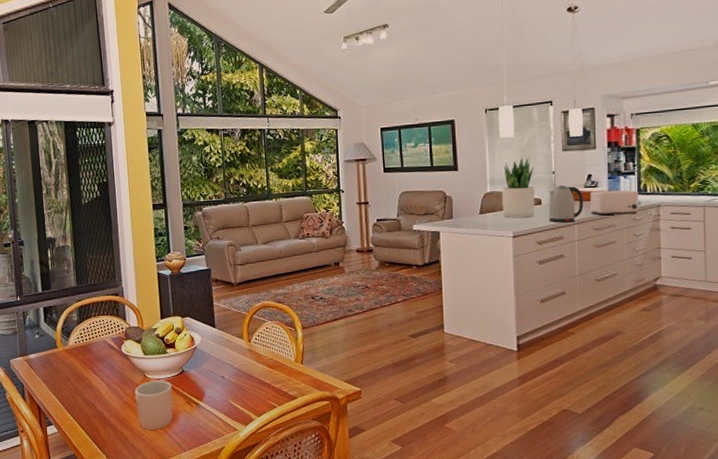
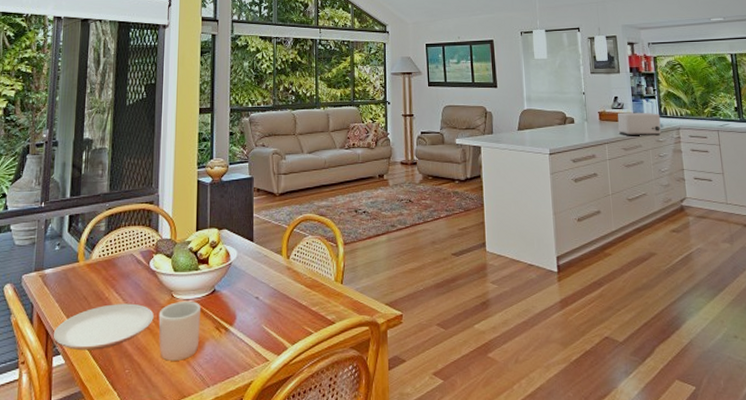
plate: none [44,382,130,422] -> present [53,303,154,351]
planter: present [502,157,535,219] -> none [537,77,569,136]
kettle: present [549,186,584,223] -> none [581,106,613,142]

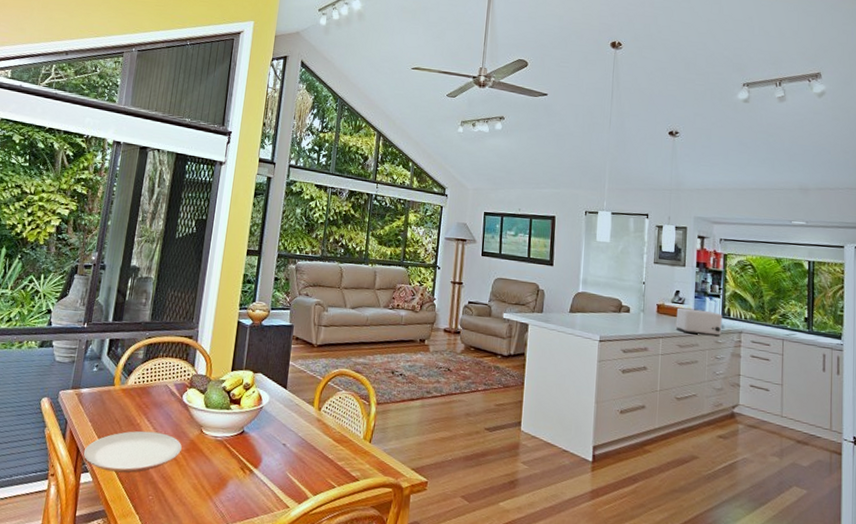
mug: present [158,300,202,361] -> none [183,437,229,495]

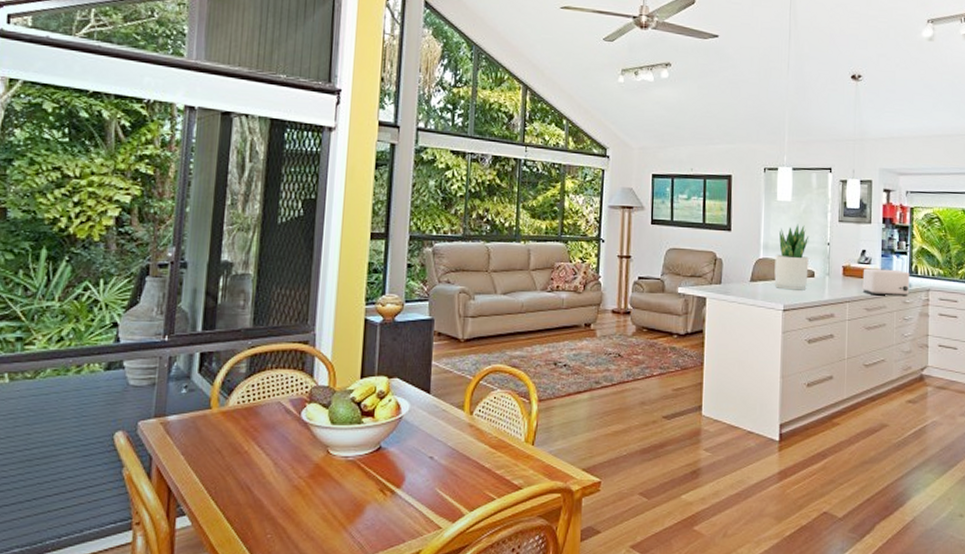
plate: present [83,431,182,473] -> none [176,459,304,511]
planter: none [591,263,626,324] -> present [774,224,810,291]

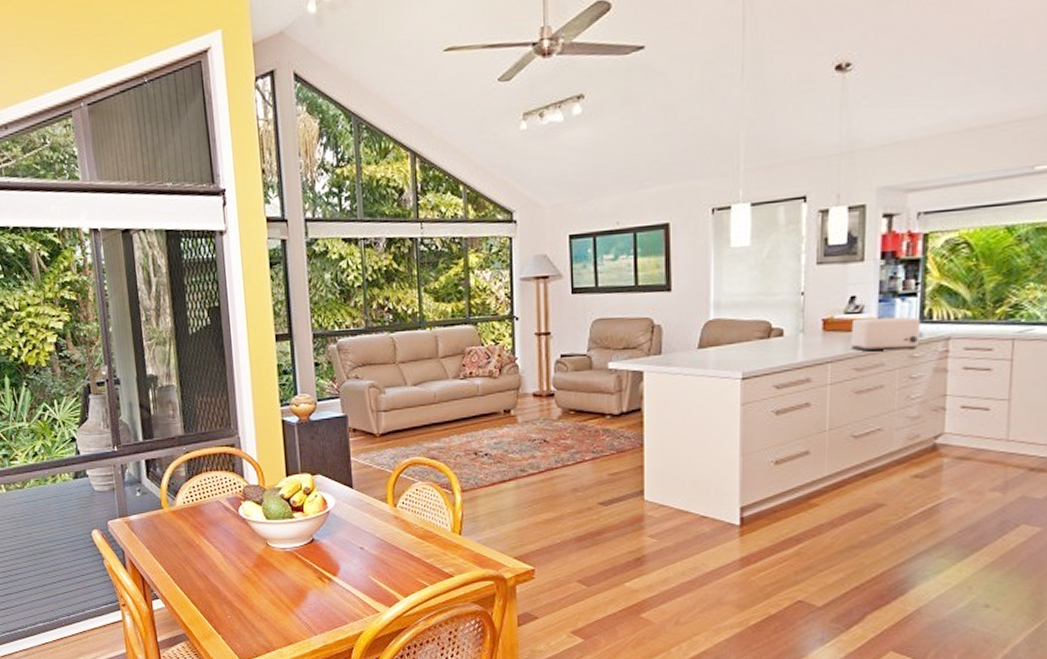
planter: present [774,224,810,291] -> none [729,273,776,355]

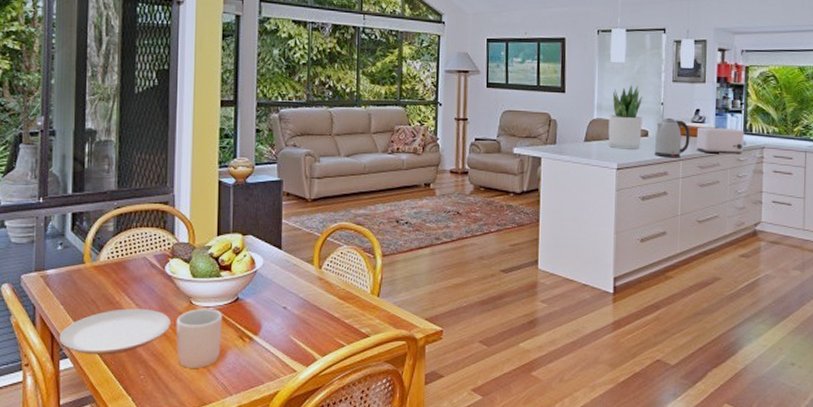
plate: none [148,551,250,596] -> present [58,308,170,355]
mug: none [255,549,302,609] -> present [176,308,223,368]
planter: none [729,273,776,355] -> present [608,84,643,150]
kettle: none [793,311,842,361] -> present [655,118,690,158]

